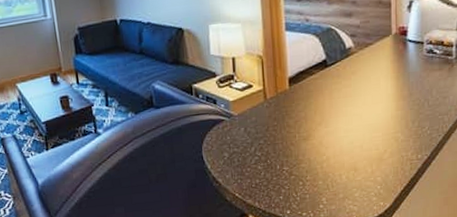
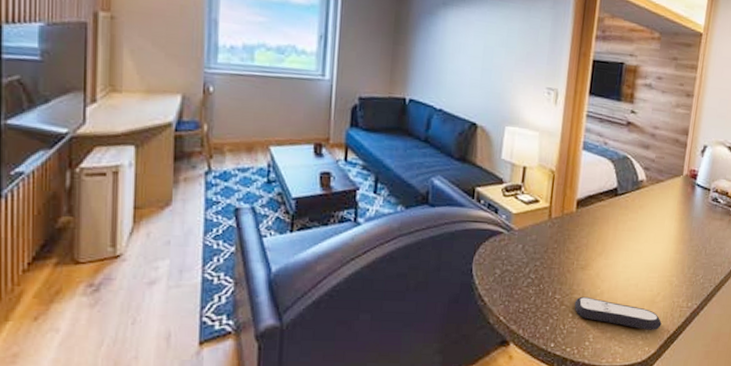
remote control: none [303,164,393,187] -> present [574,296,662,330]

